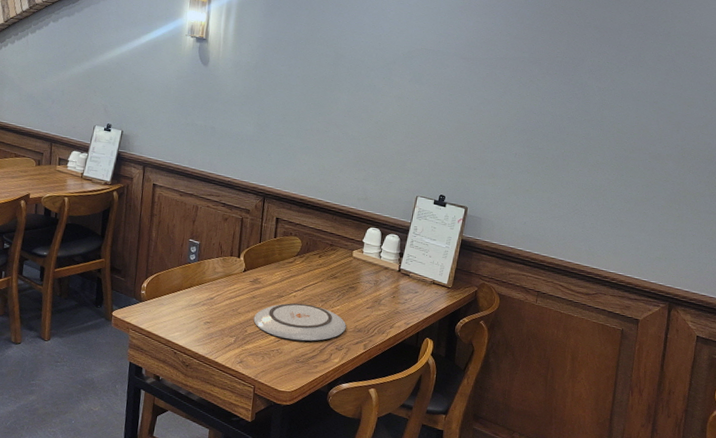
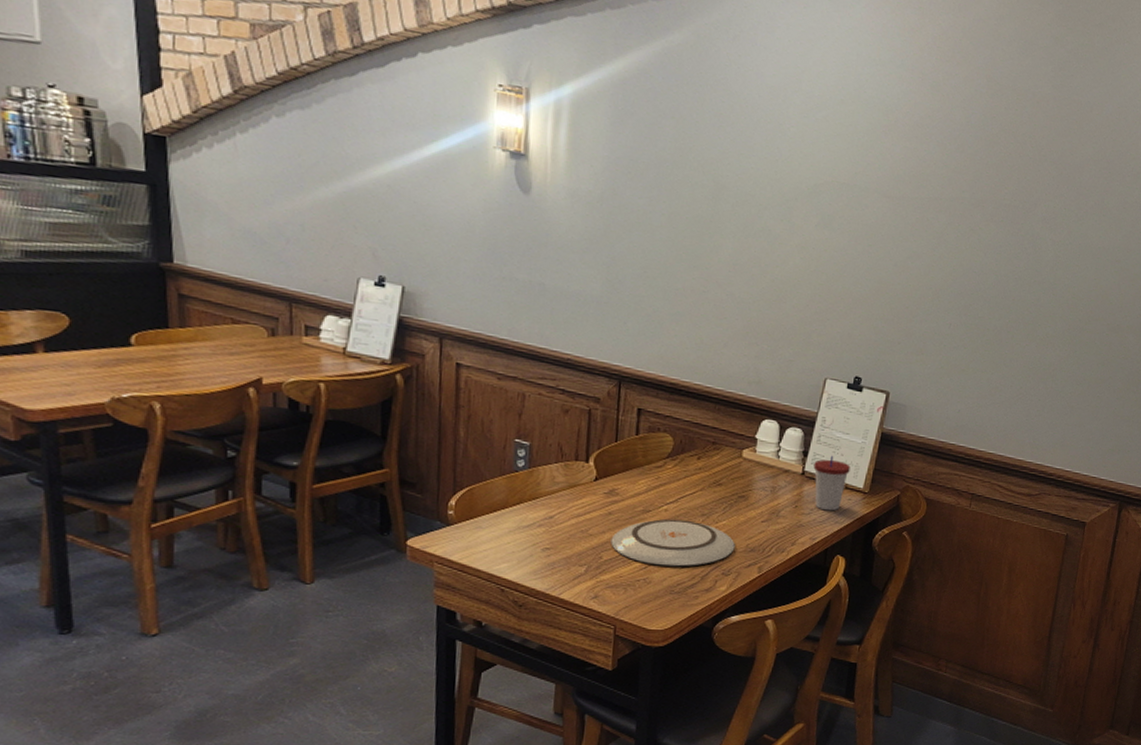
cup: none [407,257,437,302] -> present [813,455,851,511]

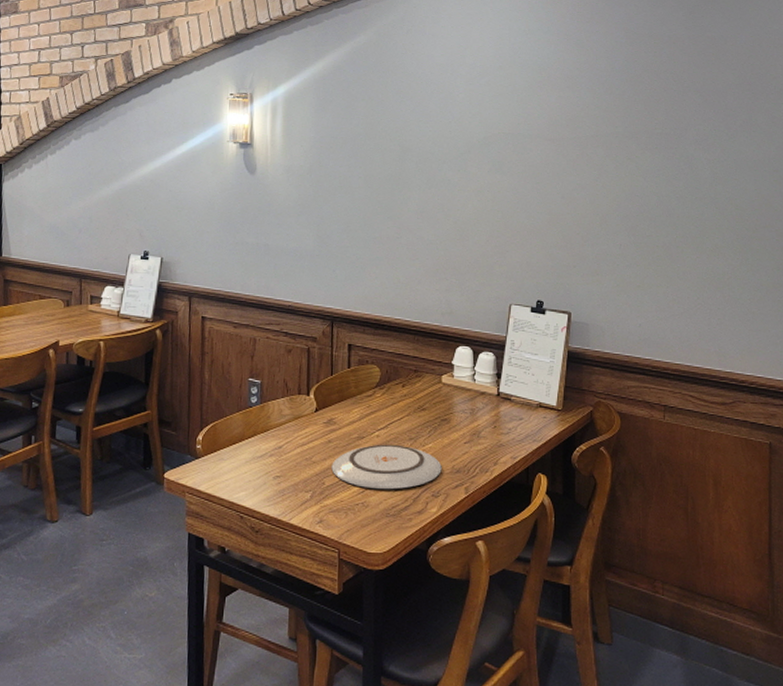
cup: present [813,455,851,511] -> none [507,376,542,430]

